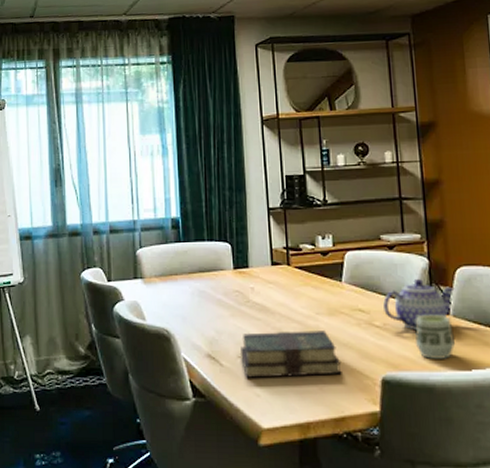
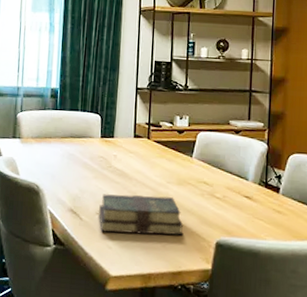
teapot: present [383,279,455,329] -> none [225,161,286,203]
cup: present [415,314,455,359] -> none [247,191,281,230]

